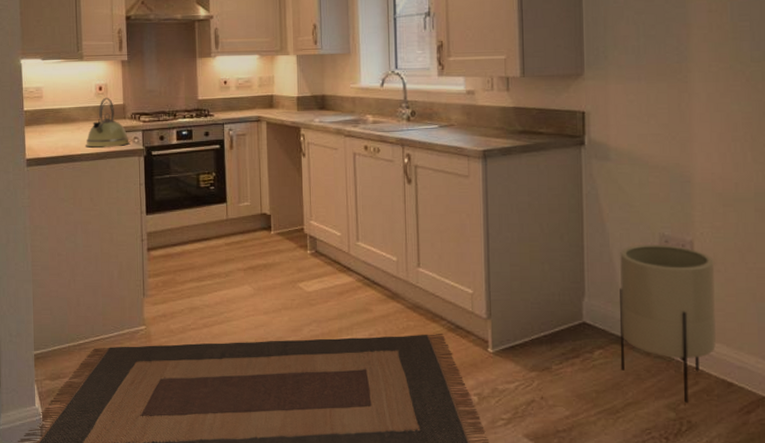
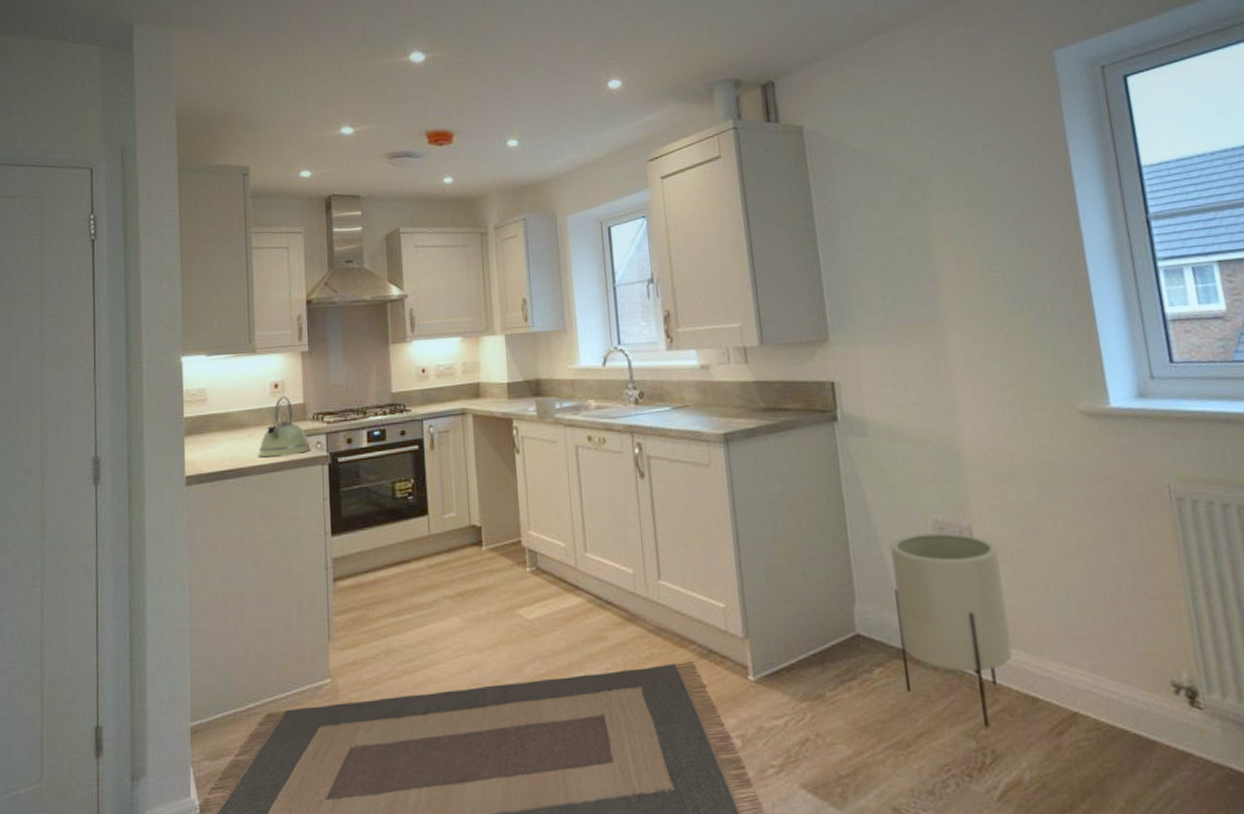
mug: none [320,110,344,130] -> present [535,396,563,420]

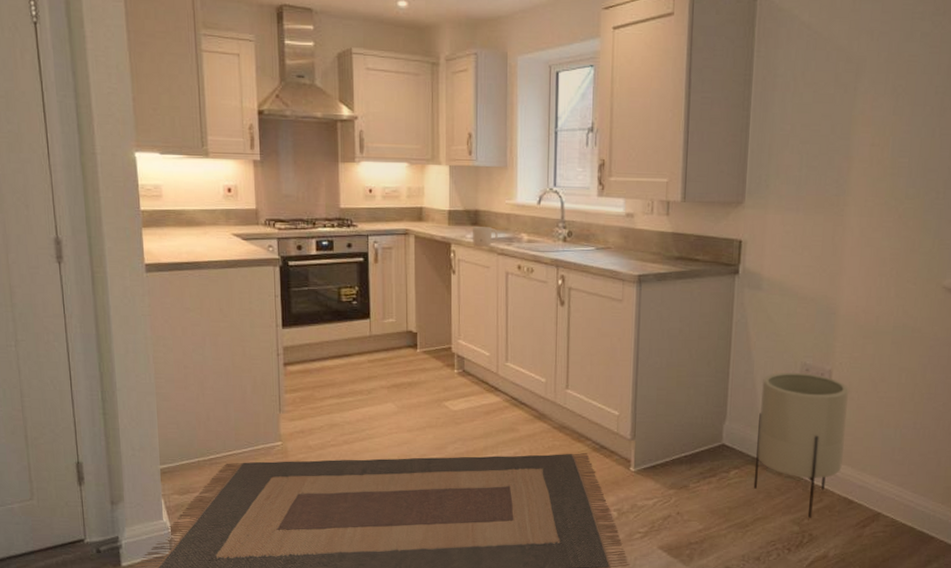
kettle: present [258,396,311,458] -> none [213,200,263,255]

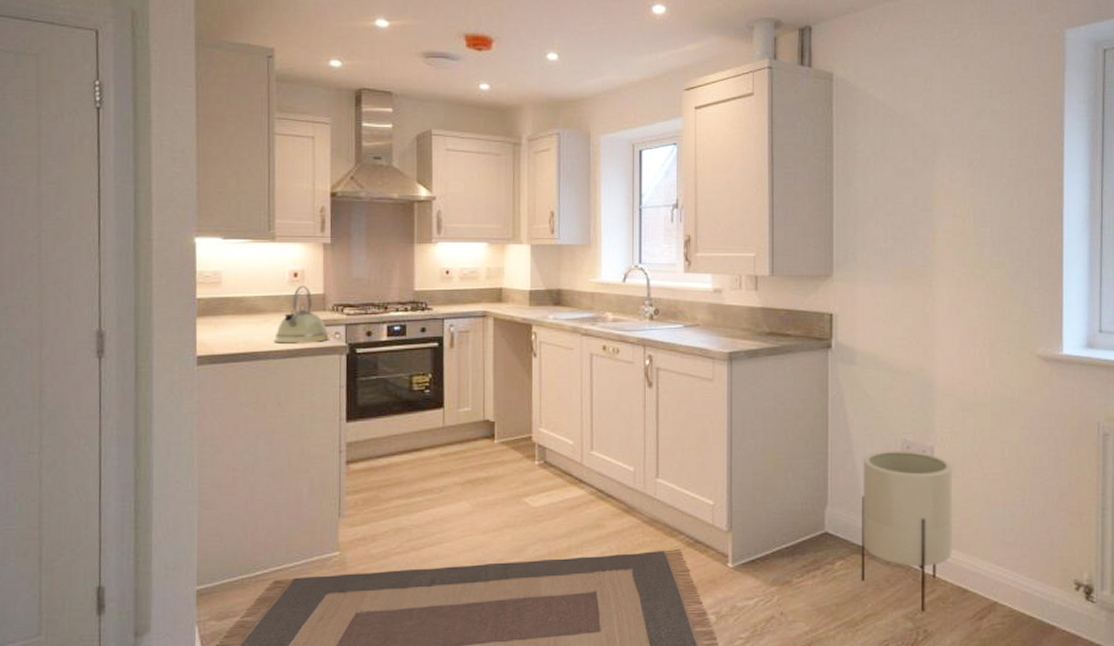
kettle: none [213,200,263,255] -> present [274,285,329,344]
mug: present [473,227,498,247] -> none [555,307,581,327]

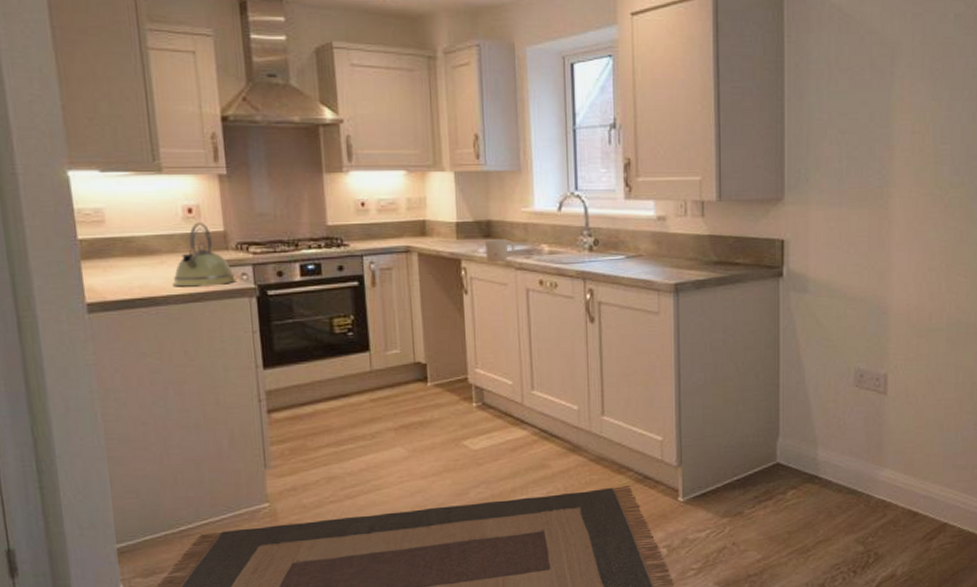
mug: none [555,307,581,327] -> present [485,239,515,262]
planter: present [861,450,952,612] -> none [813,378,905,536]

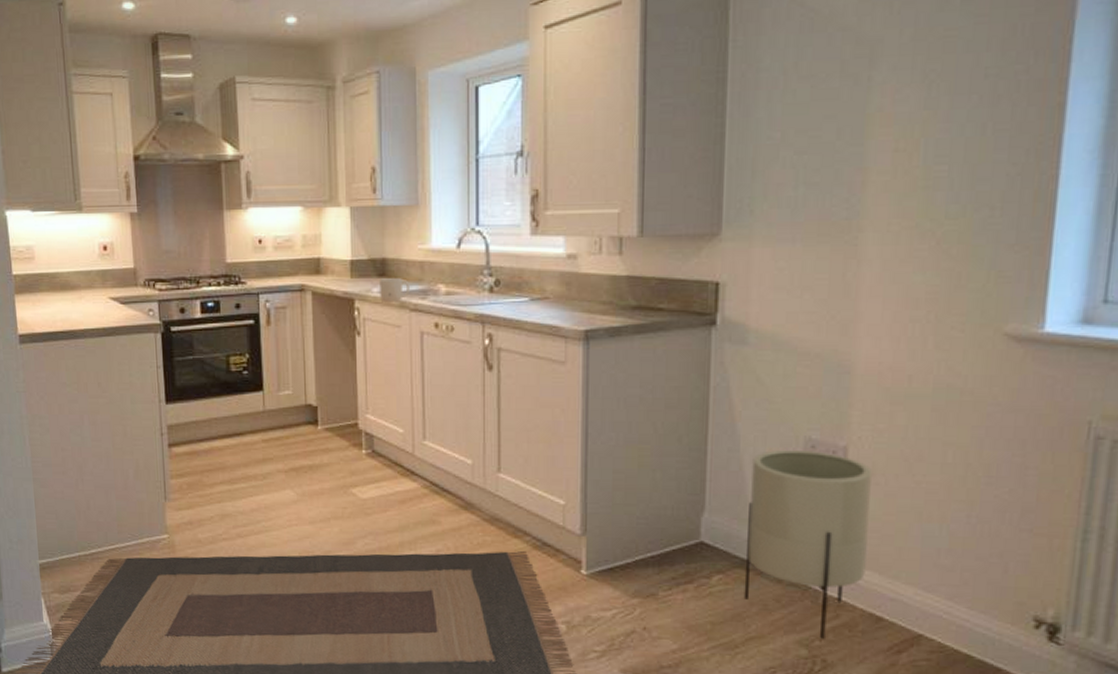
kettle: present [173,222,236,287] -> none [89,259,143,321]
planter: none [813,378,905,536] -> present [743,449,872,639]

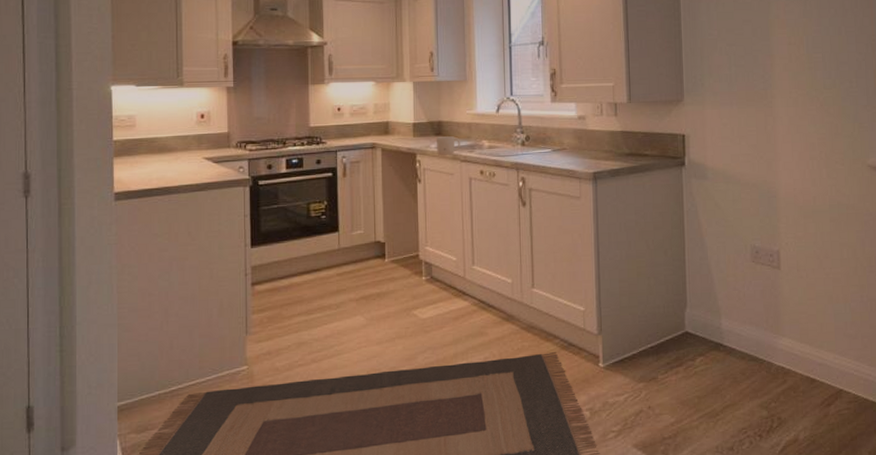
planter: present [743,449,872,639] -> none [717,255,800,401]

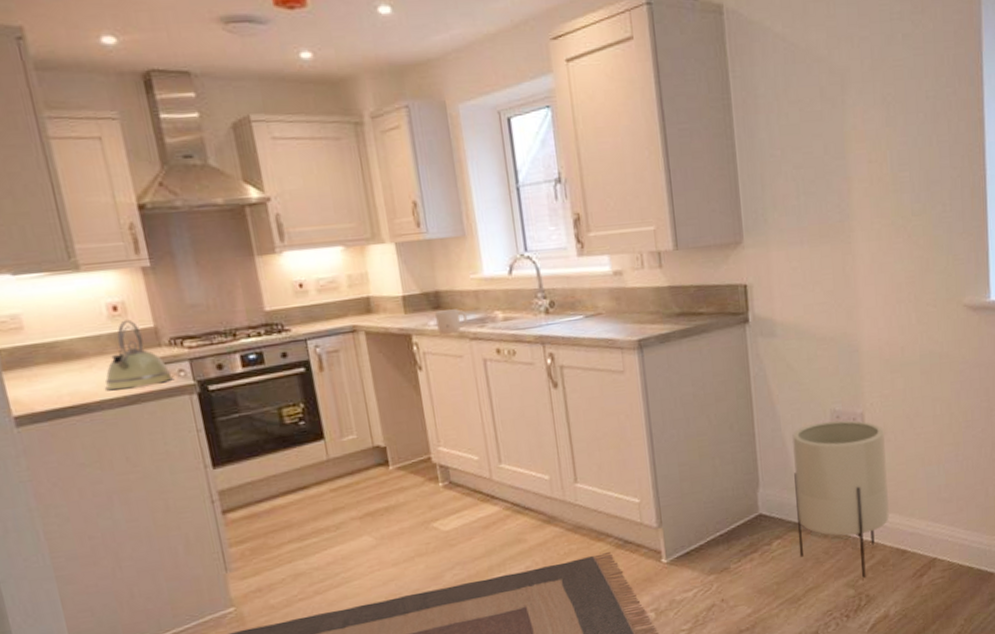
kettle: none [184,125,234,179] -> present [104,319,173,391]
planter: none [717,255,800,401] -> present [792,420,889,578]

